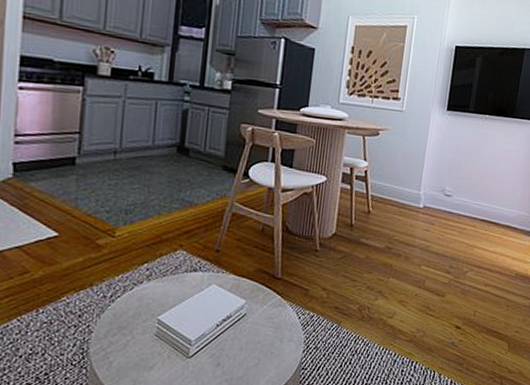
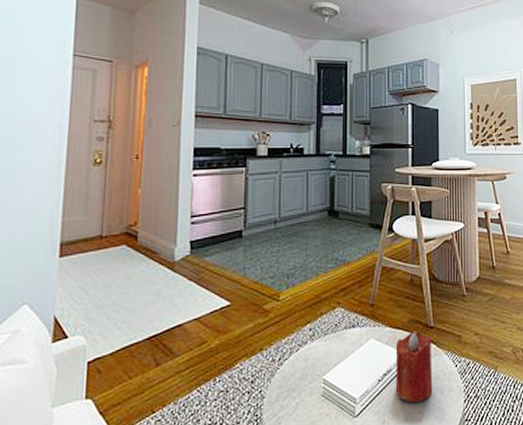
candle: none [233,281,278,348] -> present [395,332,433,403]

